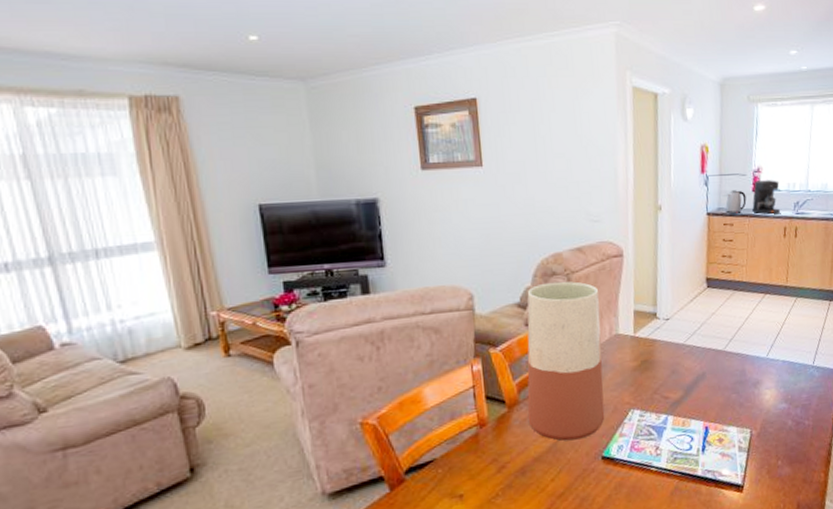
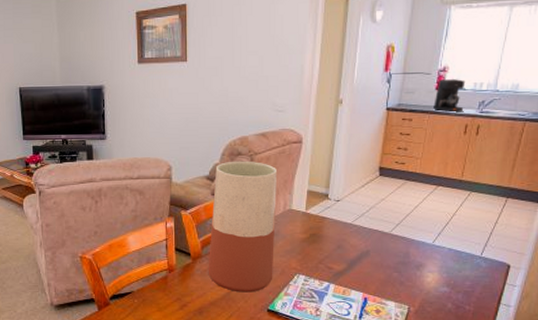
kettle: present [725,190,747,215] -> none [406,88,428,111]

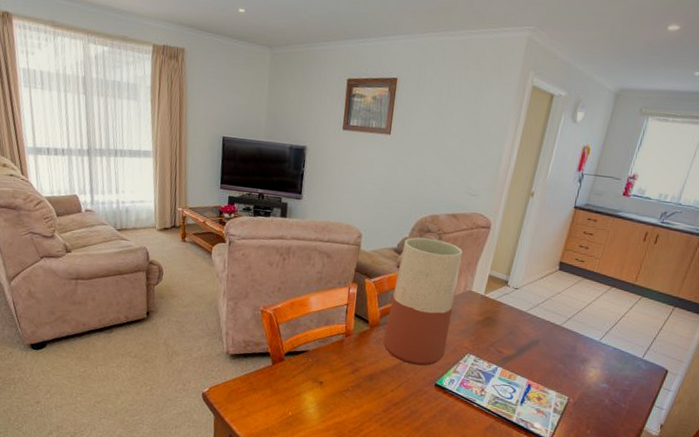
coffee maker: present [432,79,466,113] -> none [617,186,652,219]

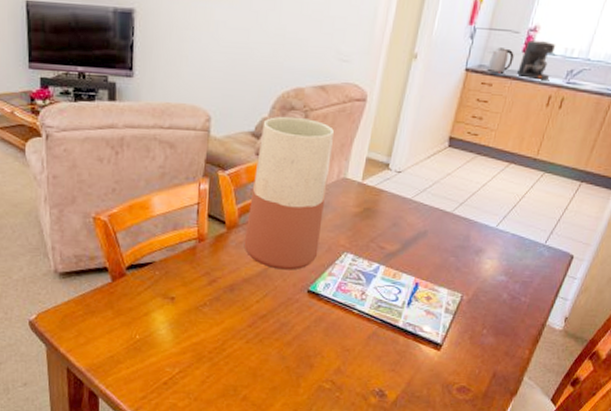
kettle: none [592,190,616,213] -> present [487,47,514,75]
coffee maker: none [617,186,652,219] -> present [516,40,556,80]

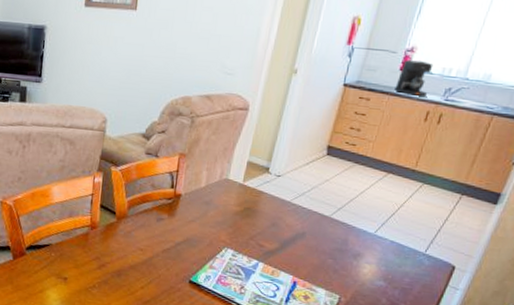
vase: present [244,116,335,270] -> none [131,121,219,261]
kettle: present [487,47,514,75] -> none [365,66,392,91]

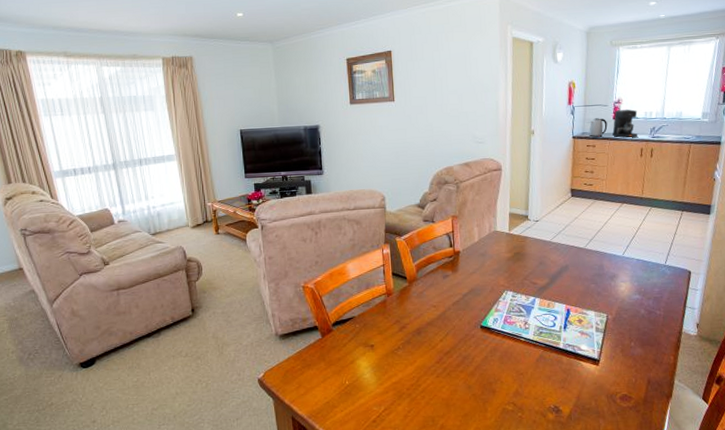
kettle: none [365,66,392,91] -> present [589,118,608,138]

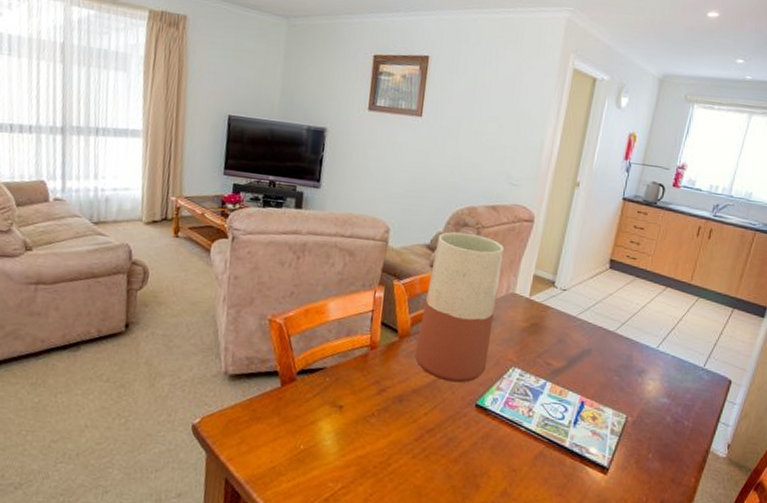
vase: none [423,188,484,311] -> present [414,231,505,383]
coffee maker: present [611,109,638,139] -> none [668,176,702,212]

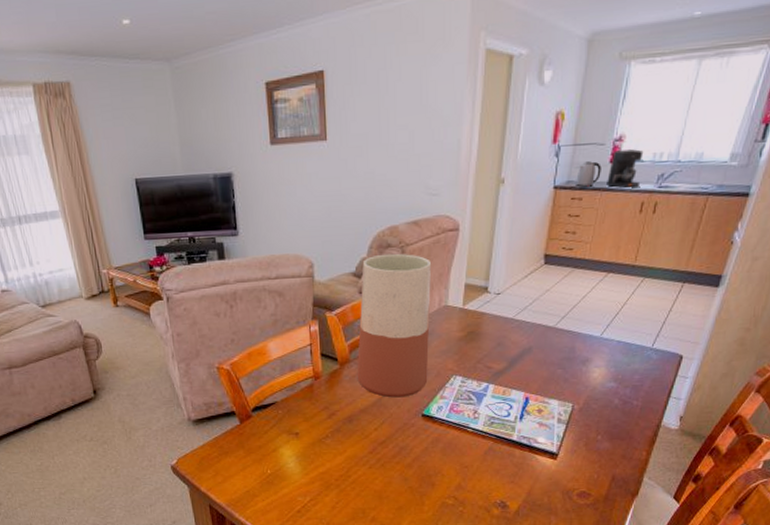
coffee maker: none [668,176,702,212] -> present [605,149,644,189]

